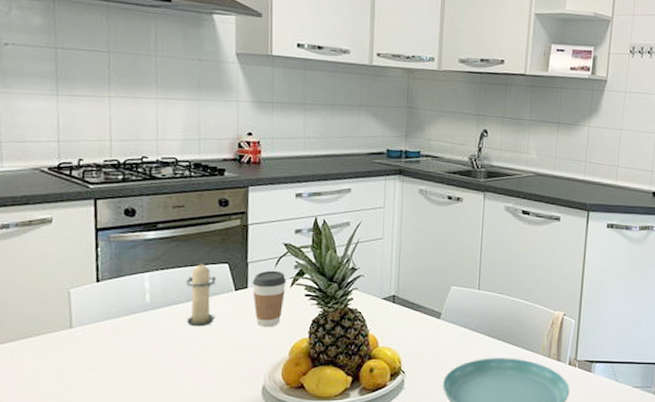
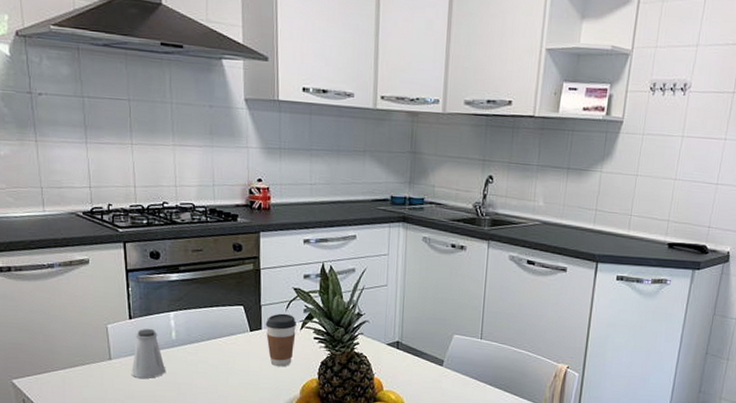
saltshaker: none [95,292,137,347] -> present [131,329,166,378]
candle: present [186,260,216,327] -> none [206,302,233,364]

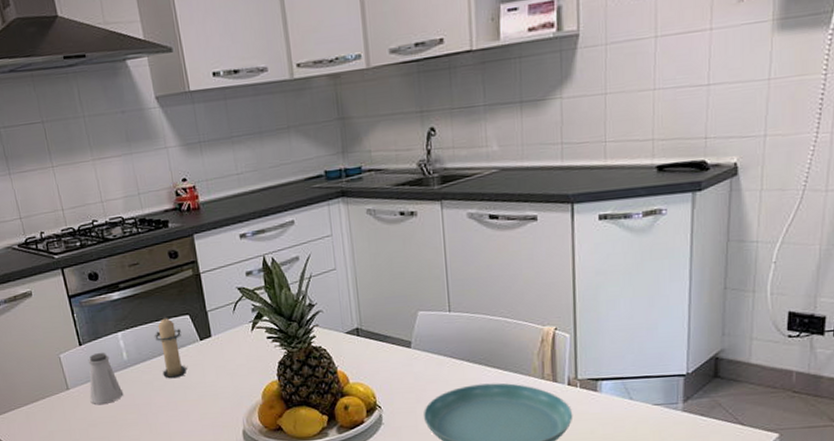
candle: none [206,302,233,364] -> present [154,314,187,379]
coffee cup: present [265,313,296,367] -> none [214,316,249,374]

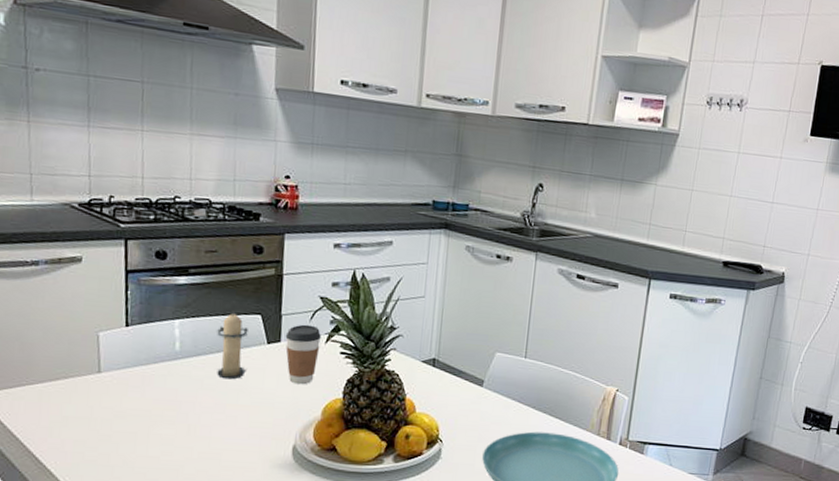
saltshaker: present [88,353,124,404] -> none [123,338,166,395]
coffee cup: none [214,316,249,374] -> present [285,324,321,385]

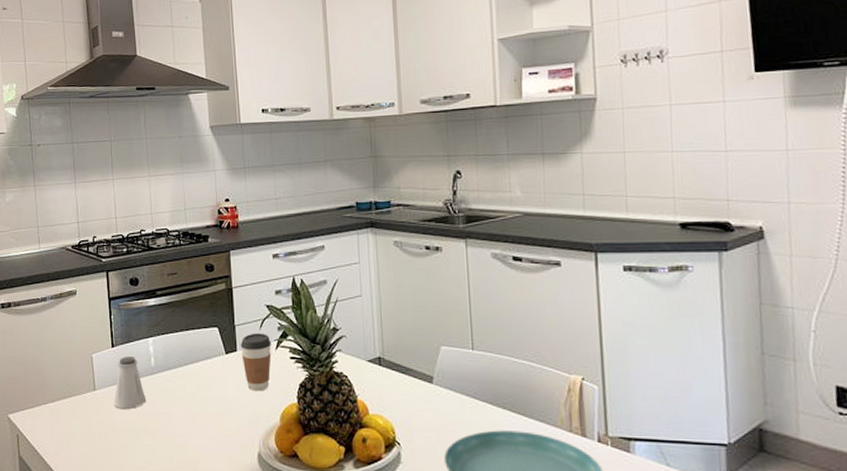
saltshaker: none [123,338,166,395] -> present [114,357,147,409]
candle: present [217,309,248,380] -> none [183,324,210,390]

